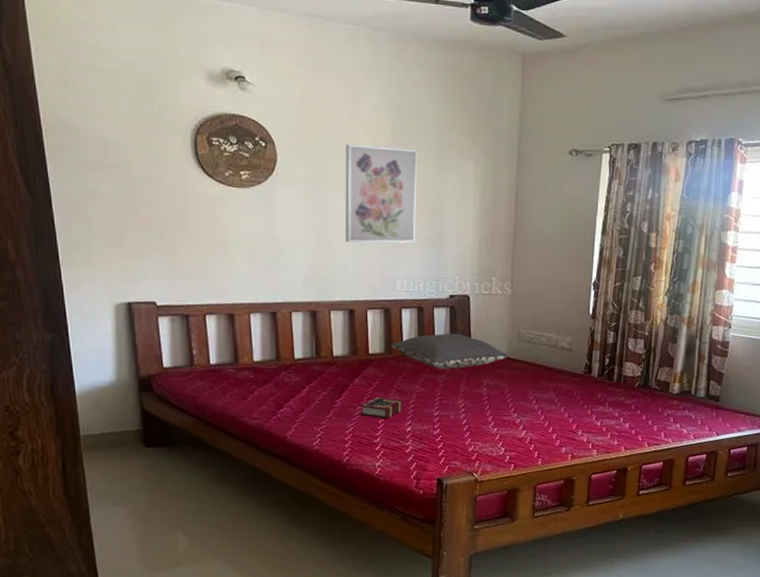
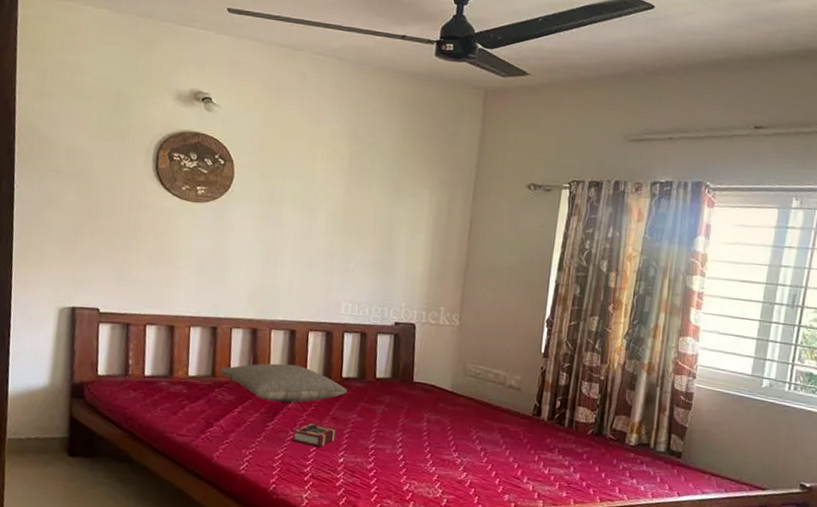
pillow: none [284,342,409,380] -> present [220,363,347,403]
wall art: present [345,144,417,243] -> none [293,166,373,267]
pillow: present [391,333,509,369] -> none [330,361,453,400]

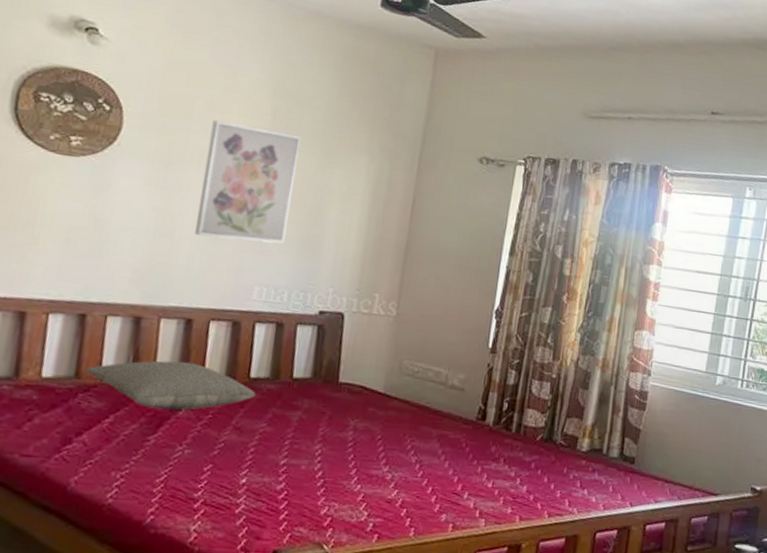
book: present [291,423,337,447] -> none [179,435,240,465]
wall art: none [293,166,373,267] -> present [195,120,300,244]

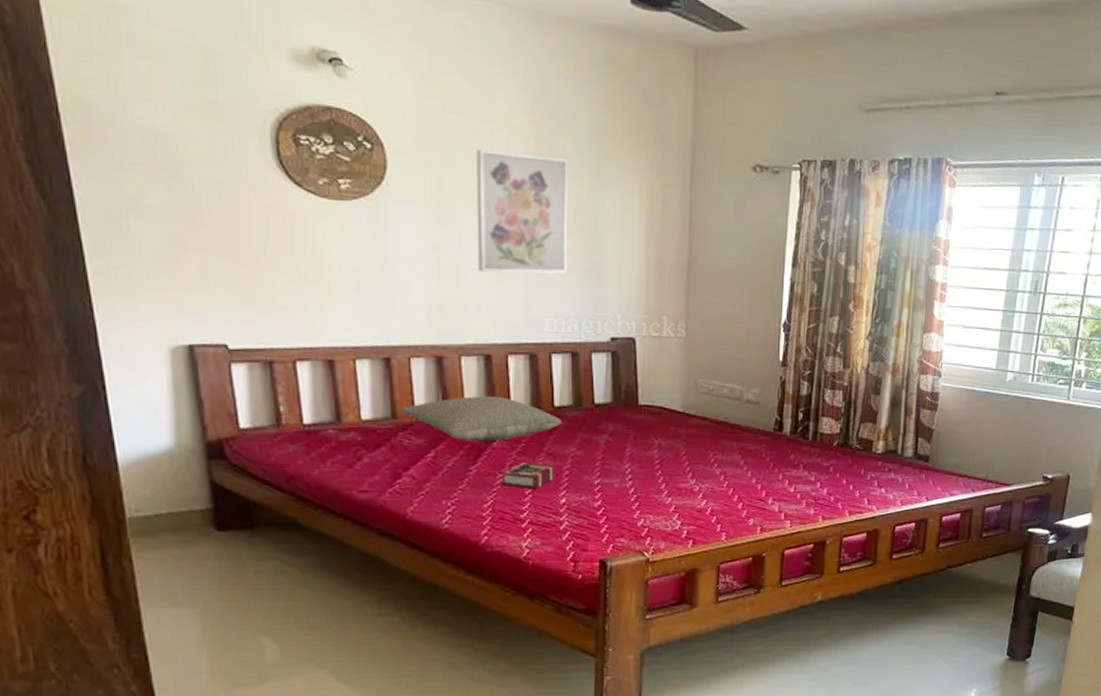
book: none [179,435,240,465] -> present [501,463,555,488]

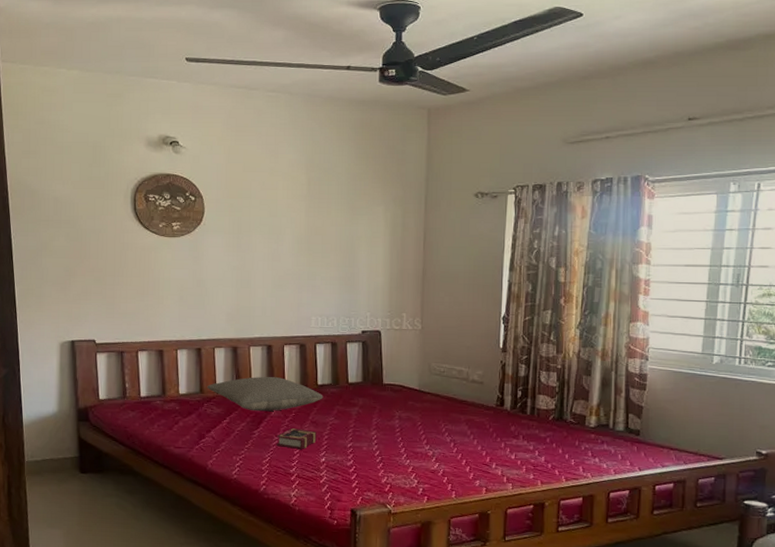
wall art: present [476,149,567,274] -> none [264,196,330,284]

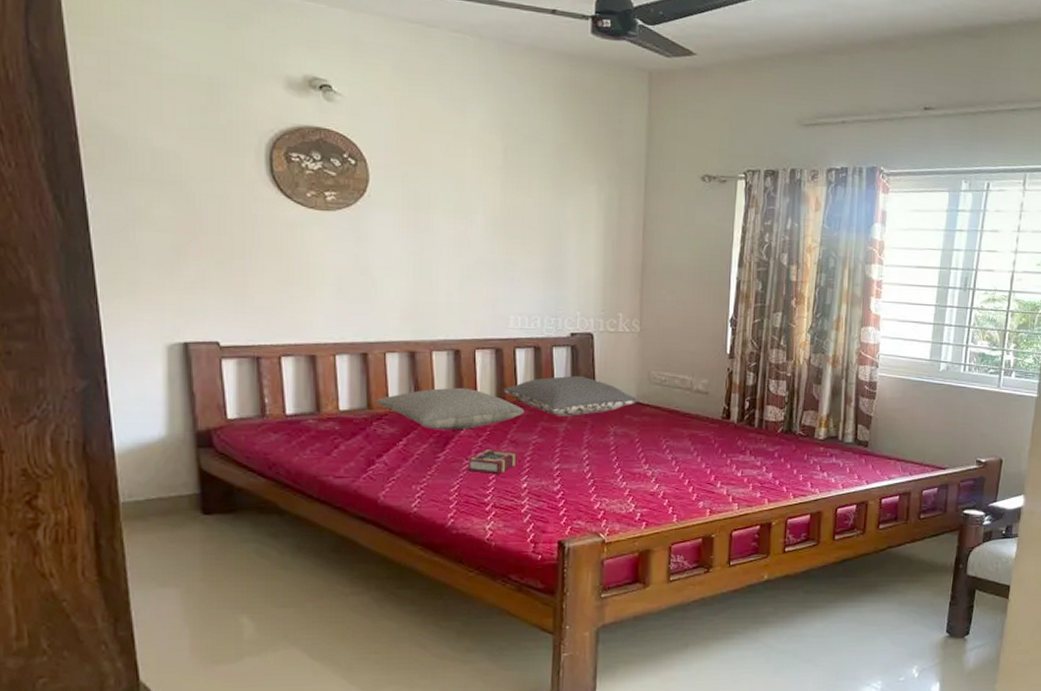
pillow: none [306,367,420,402] -> present [503,375,638,416]

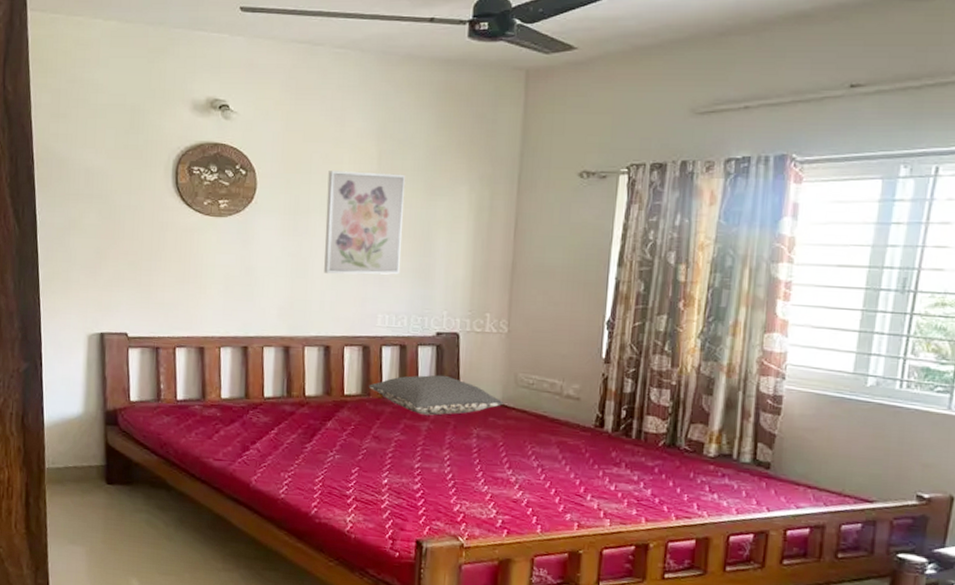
pillow: present [377,387,525,430] -> none [253,382,388,423]
wall art: none [449,164,532,275] -> present [324,171,405,275]
book: present [467,450,517,474] -> none [331,443,379,468]

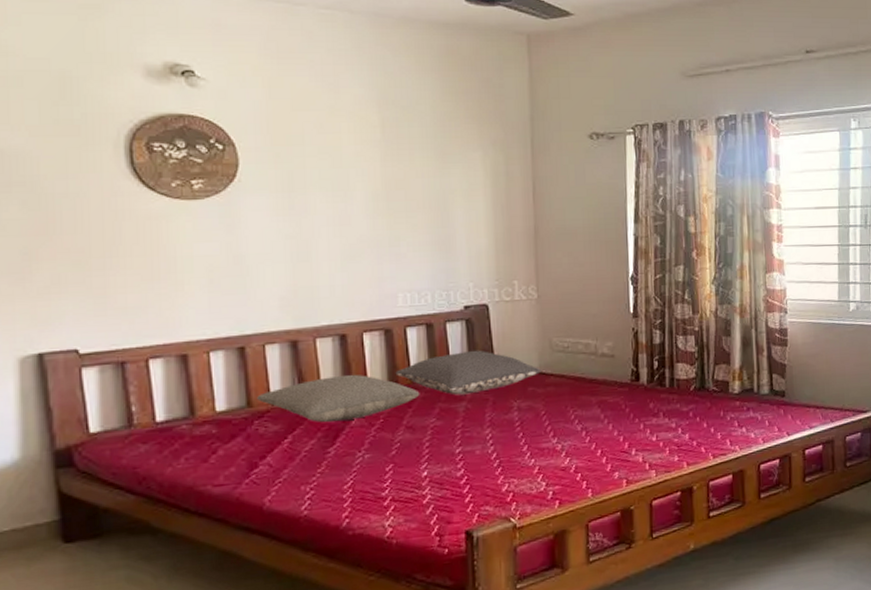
pillow: none [253,382,388,423] -> present [257,374,420,423]
wall art: present [324,171,405,275] -> none [325,141,417,254]

